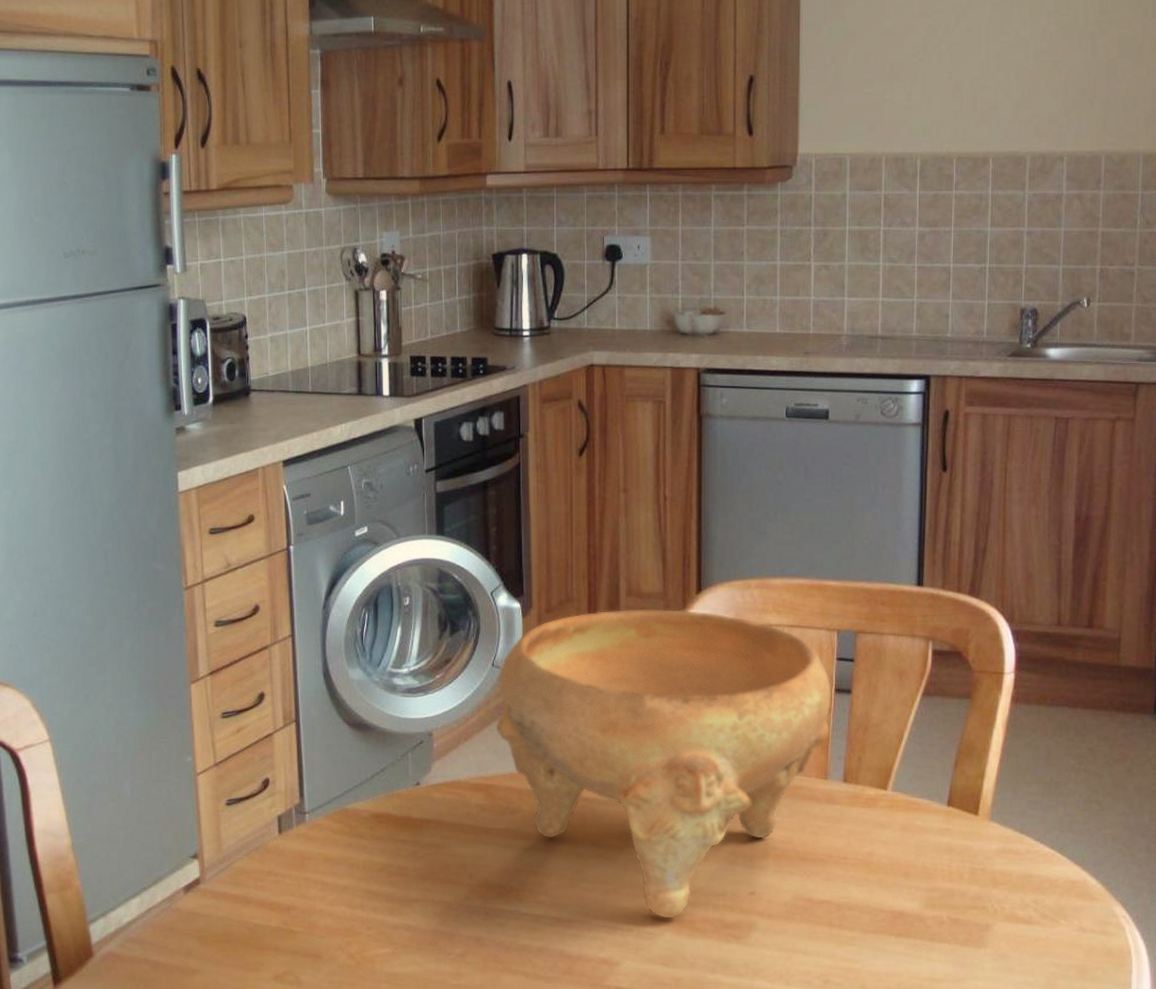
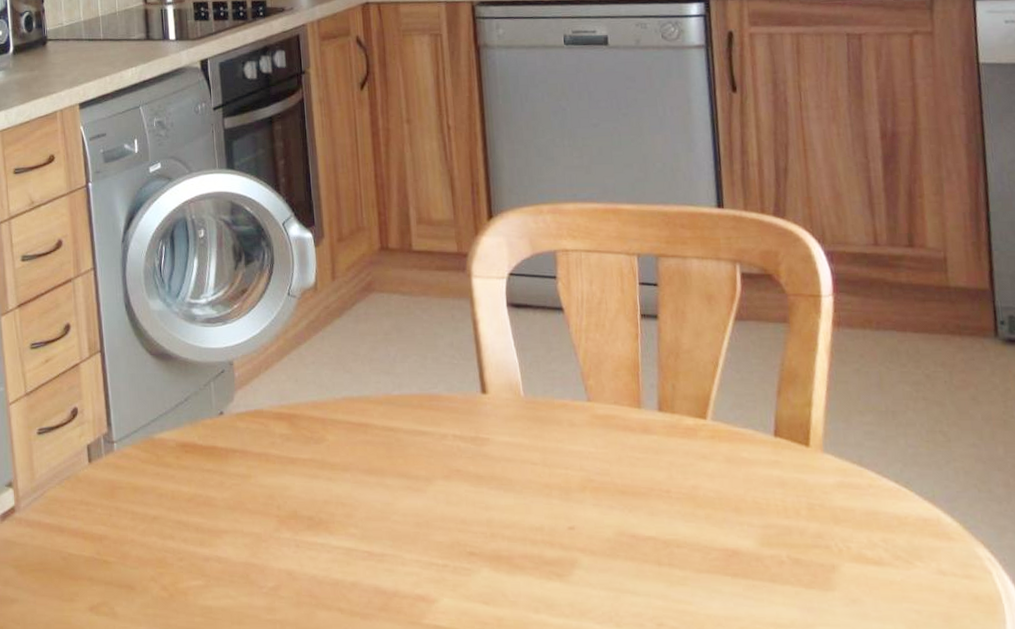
decorative bowl: present [496,609,831,919] -> none [295,236,639,554]

